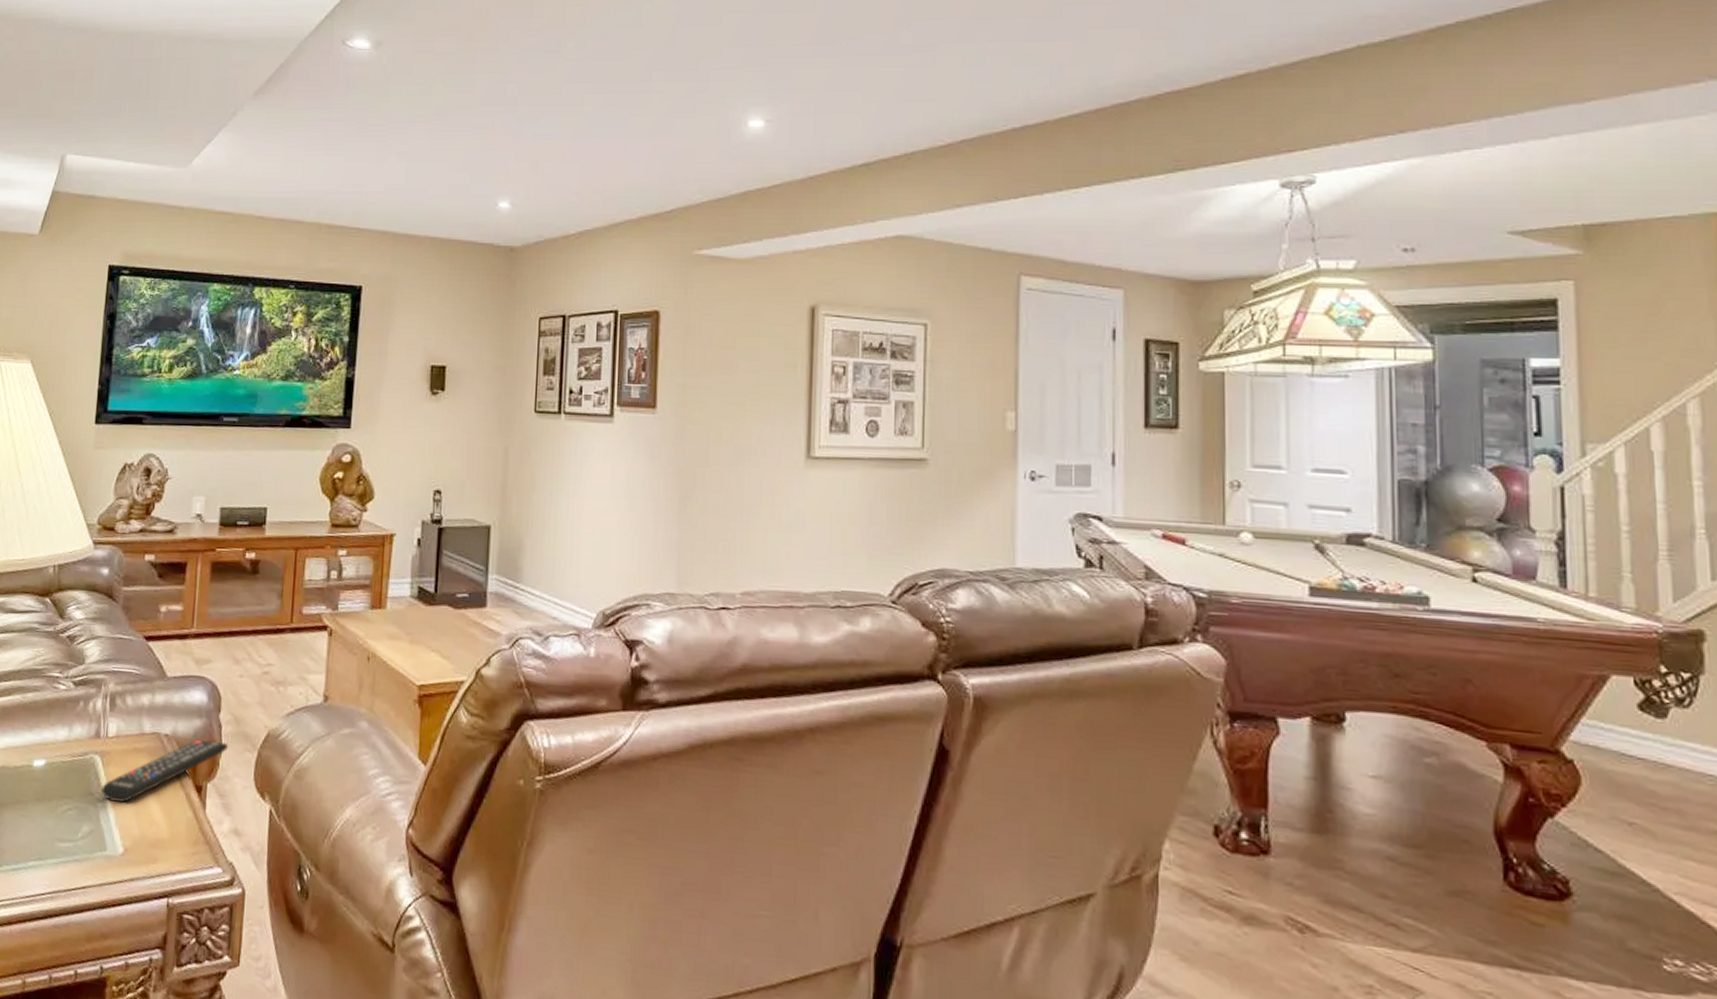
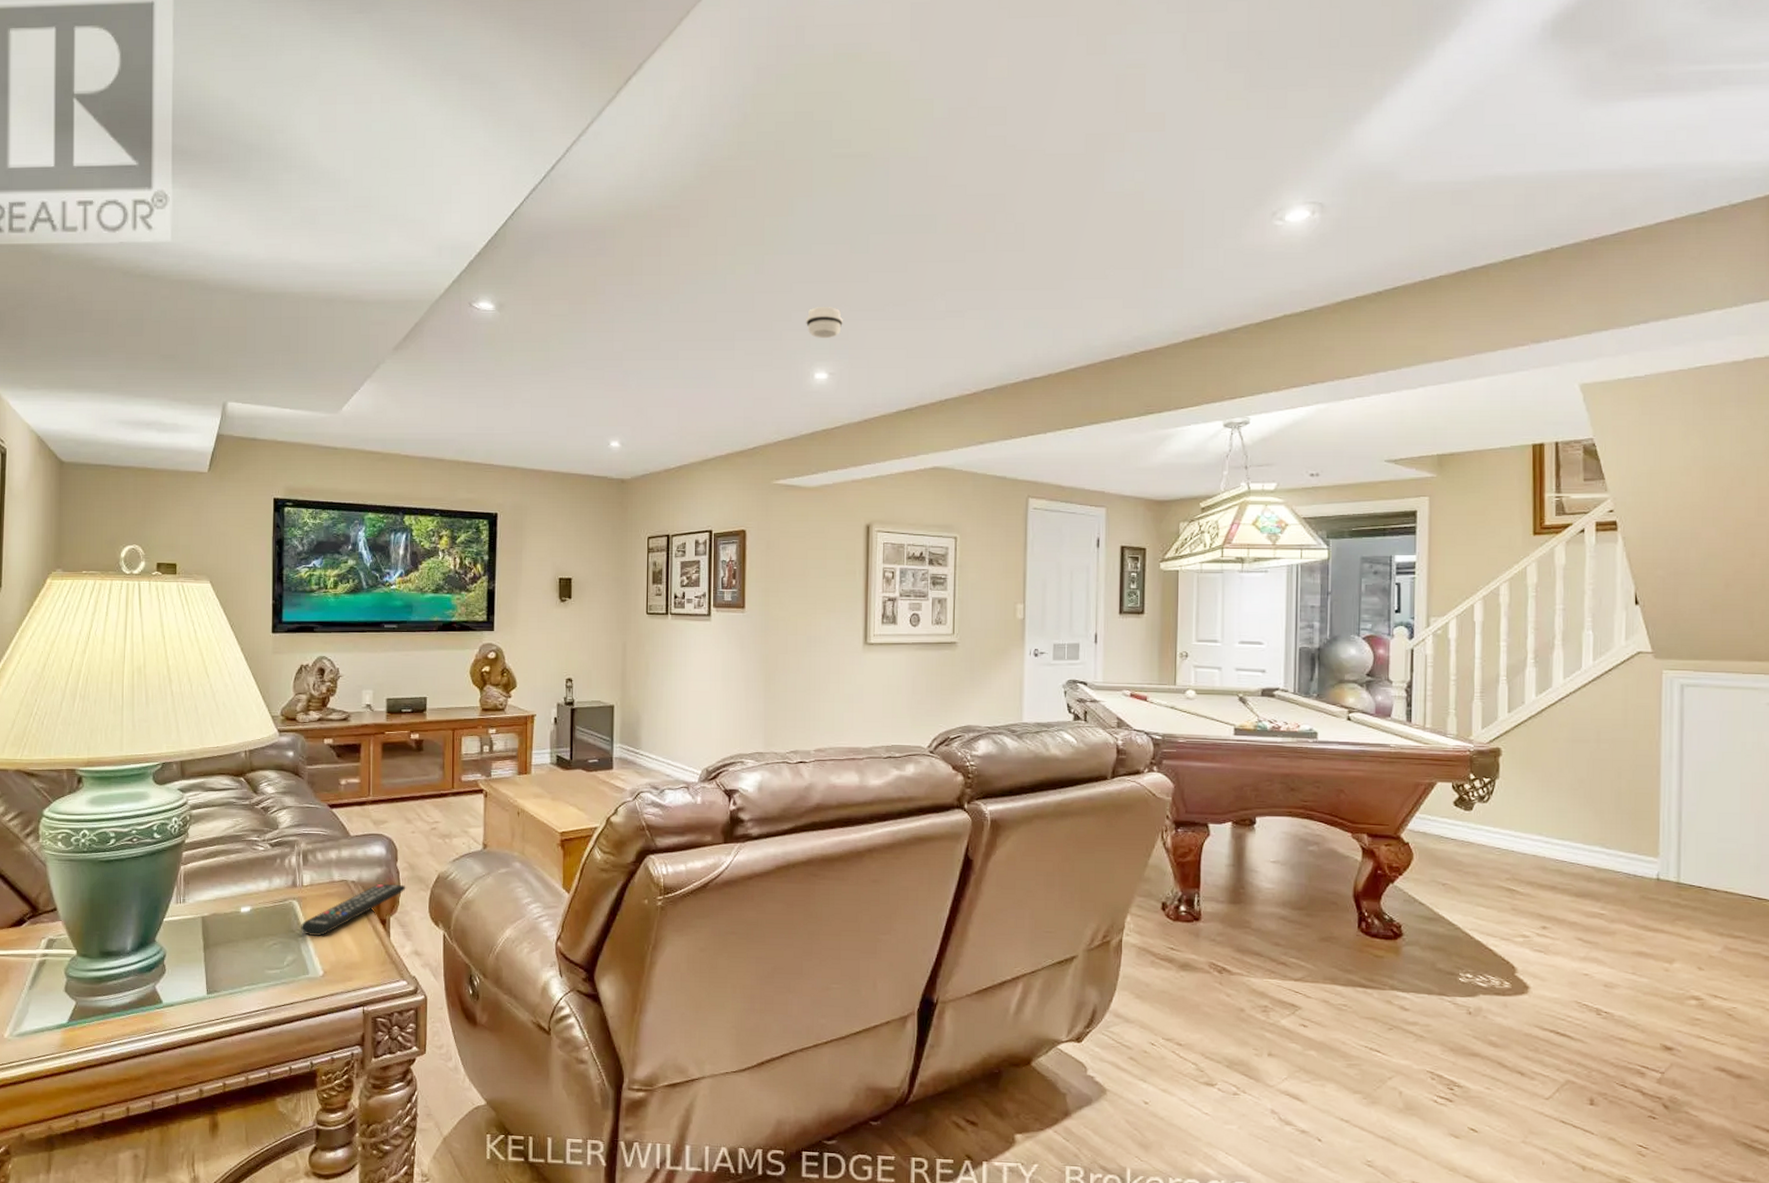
smoke detector: none [738,41,784,78] -> present [806,307,843,338]

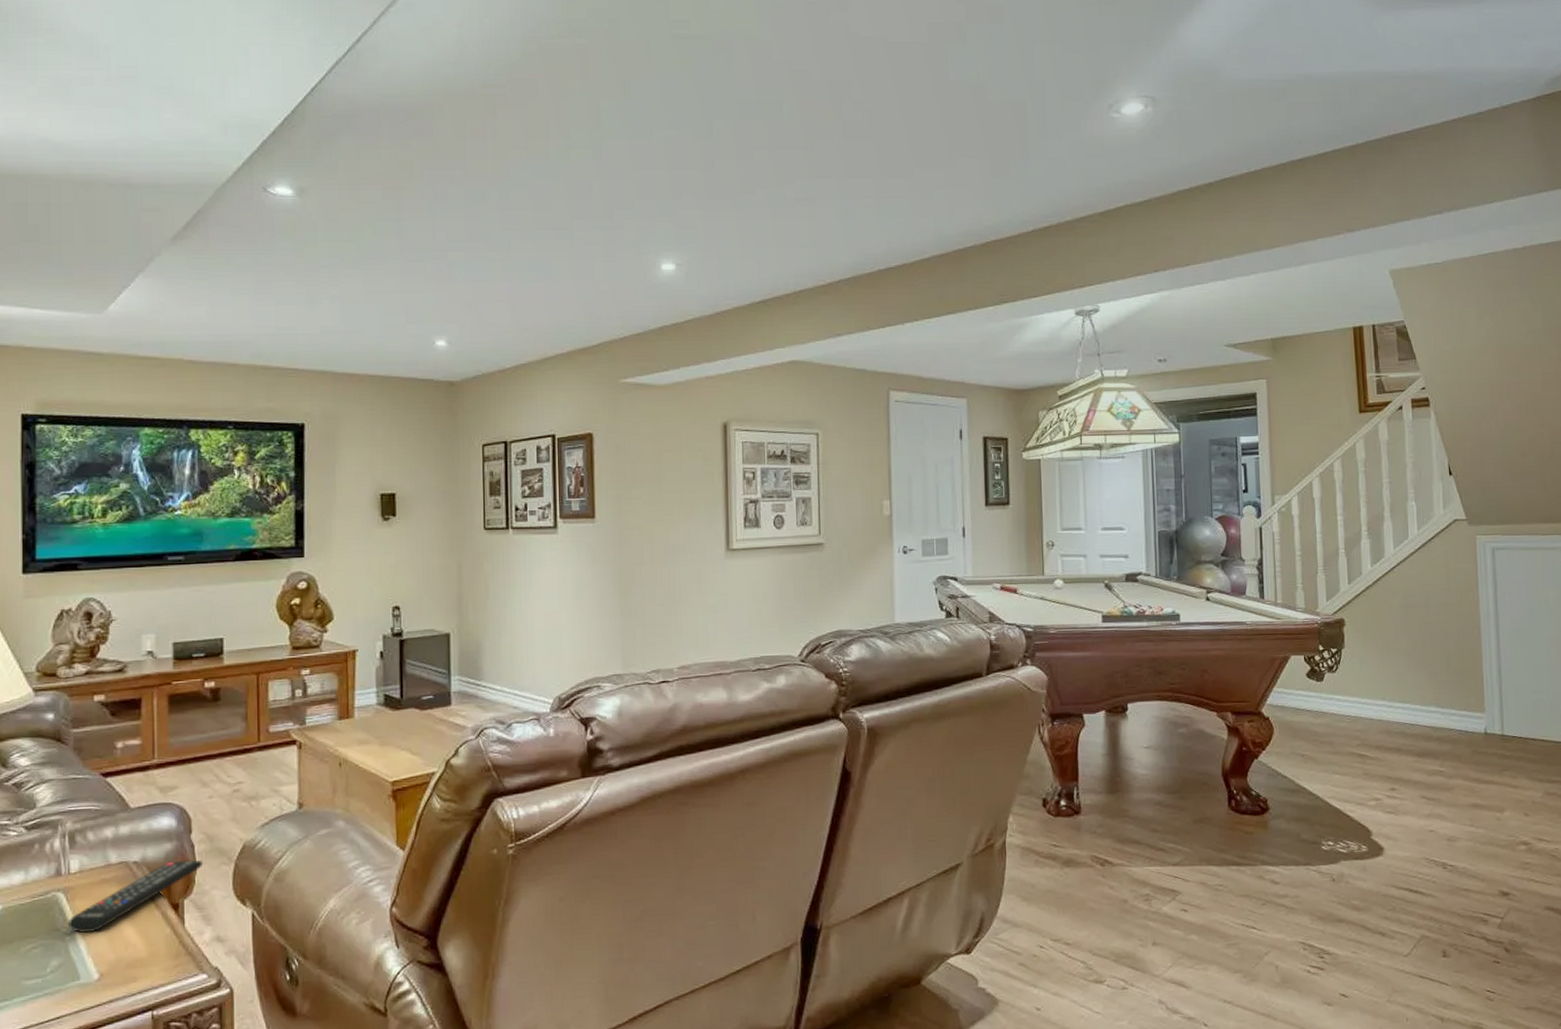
smoke detector: present [806,307,843,338] -> none [649,194,689,227]

